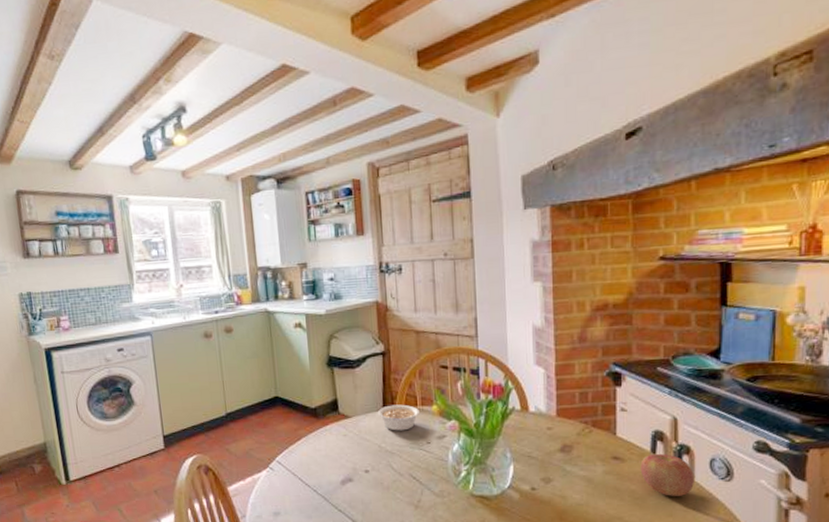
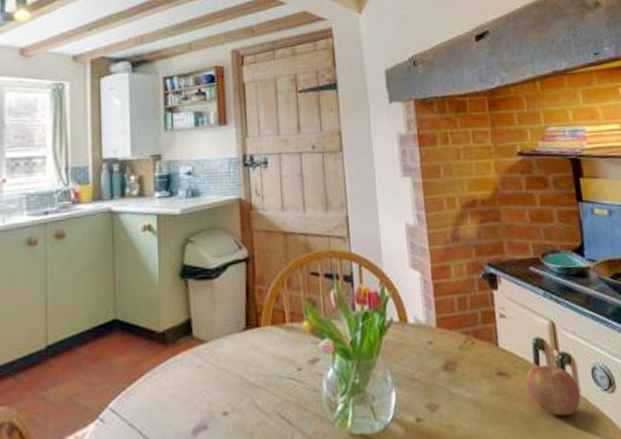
legume: present [377,404,423,431] -> none [239,321,293,357]

